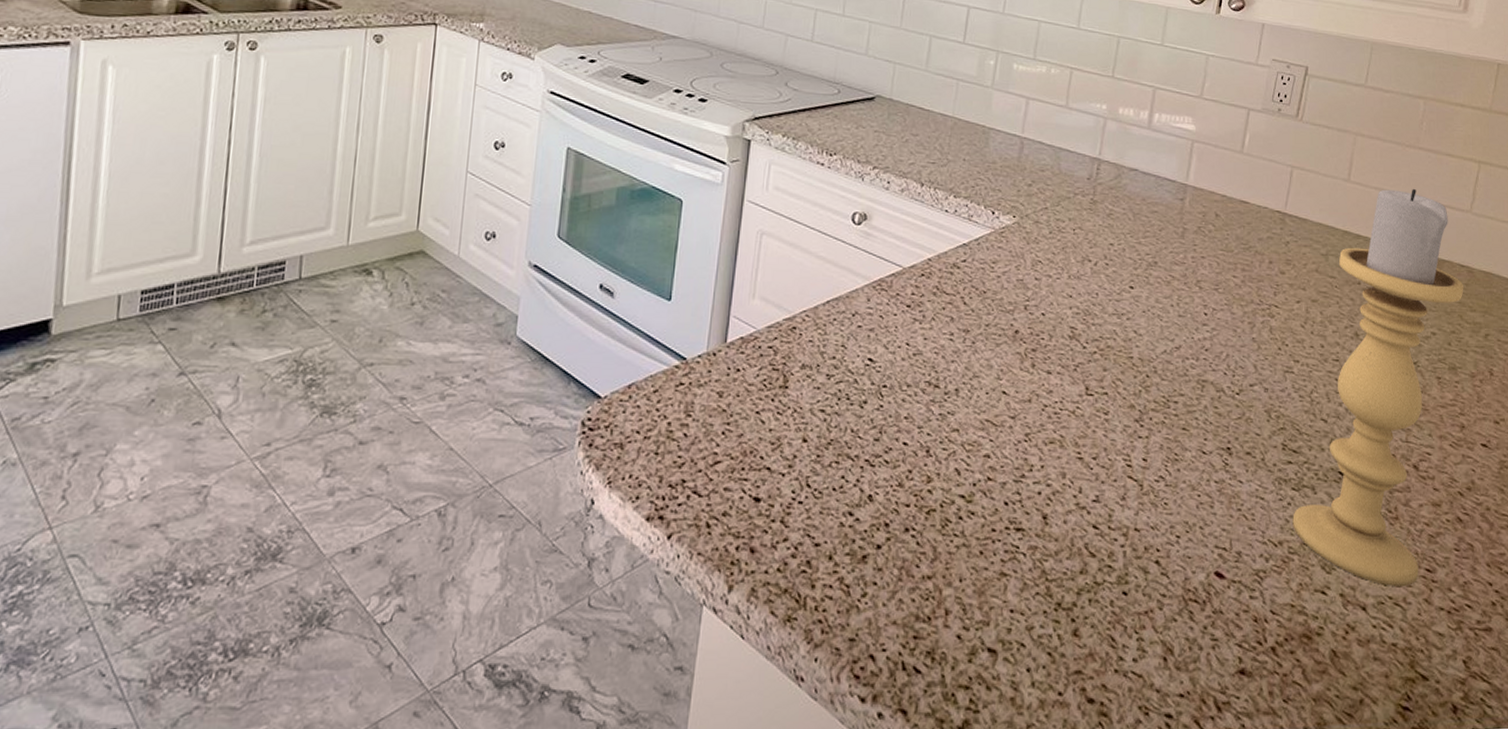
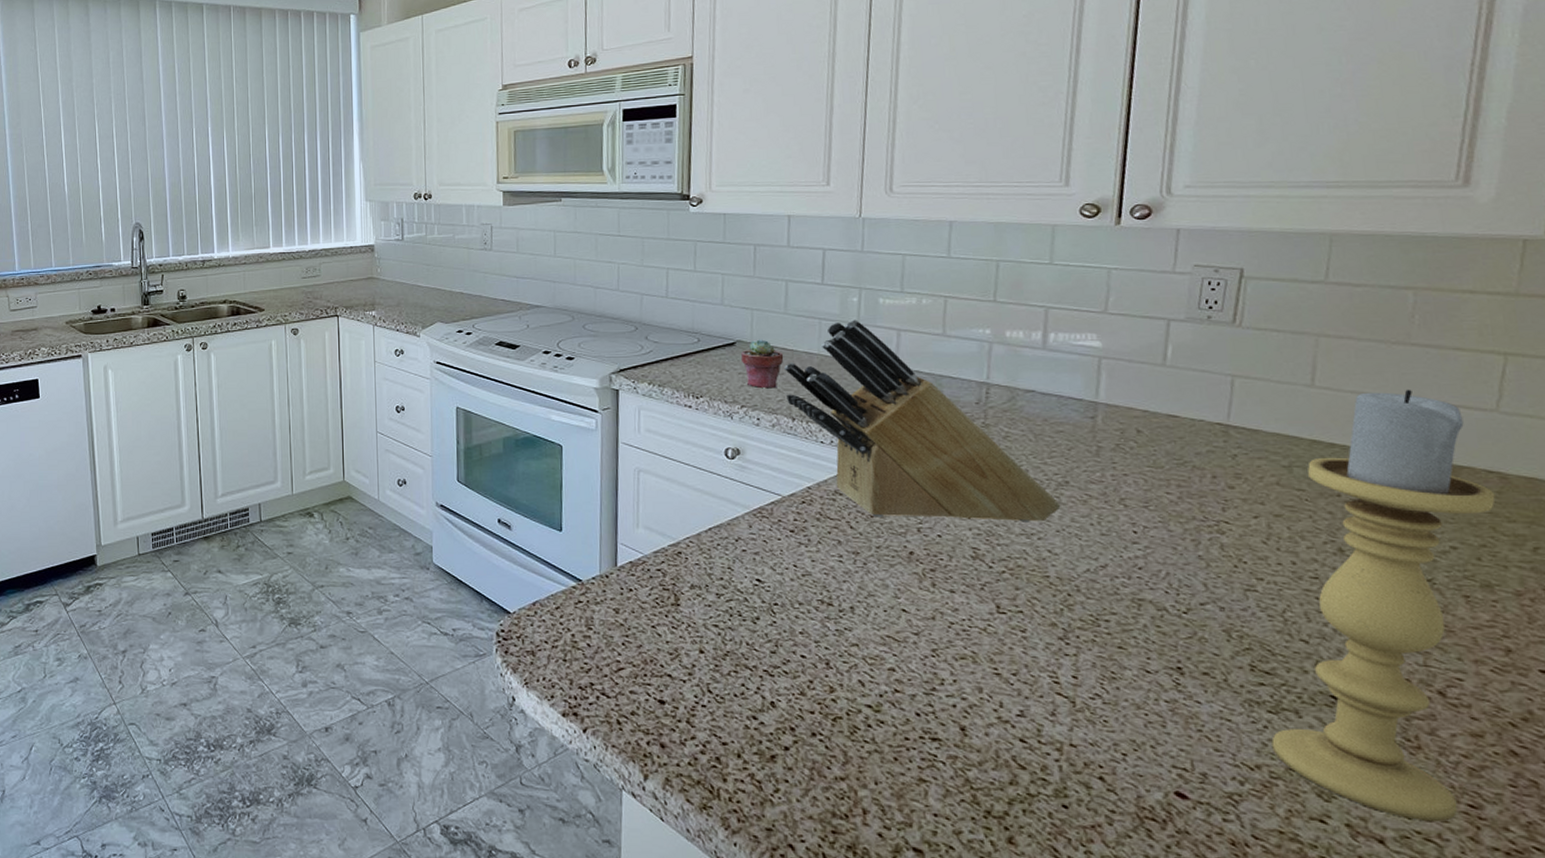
potted succulent: none [879,96,920,150] -> present [741,339,784,389]
knife block: none [918,83,1149,302] -> present [783,319,1061,522]

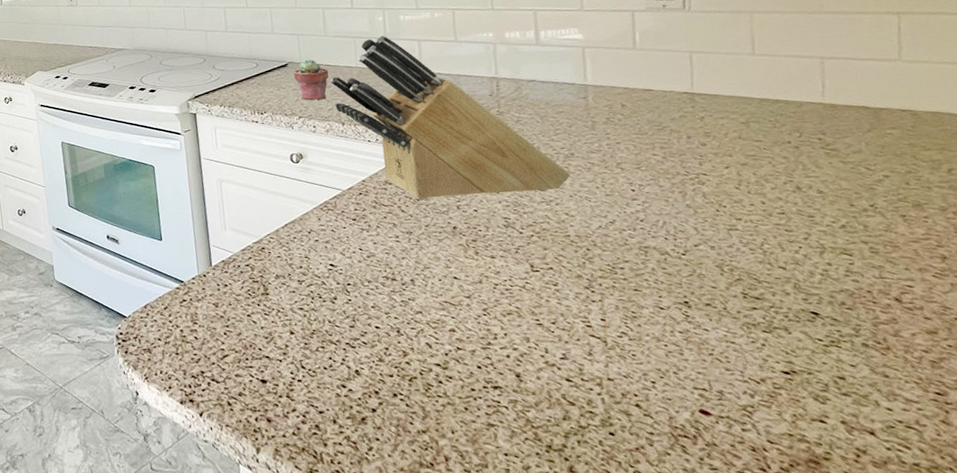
candle holder: present [1271,389,1496,823] -> none [761,49,928,412]

